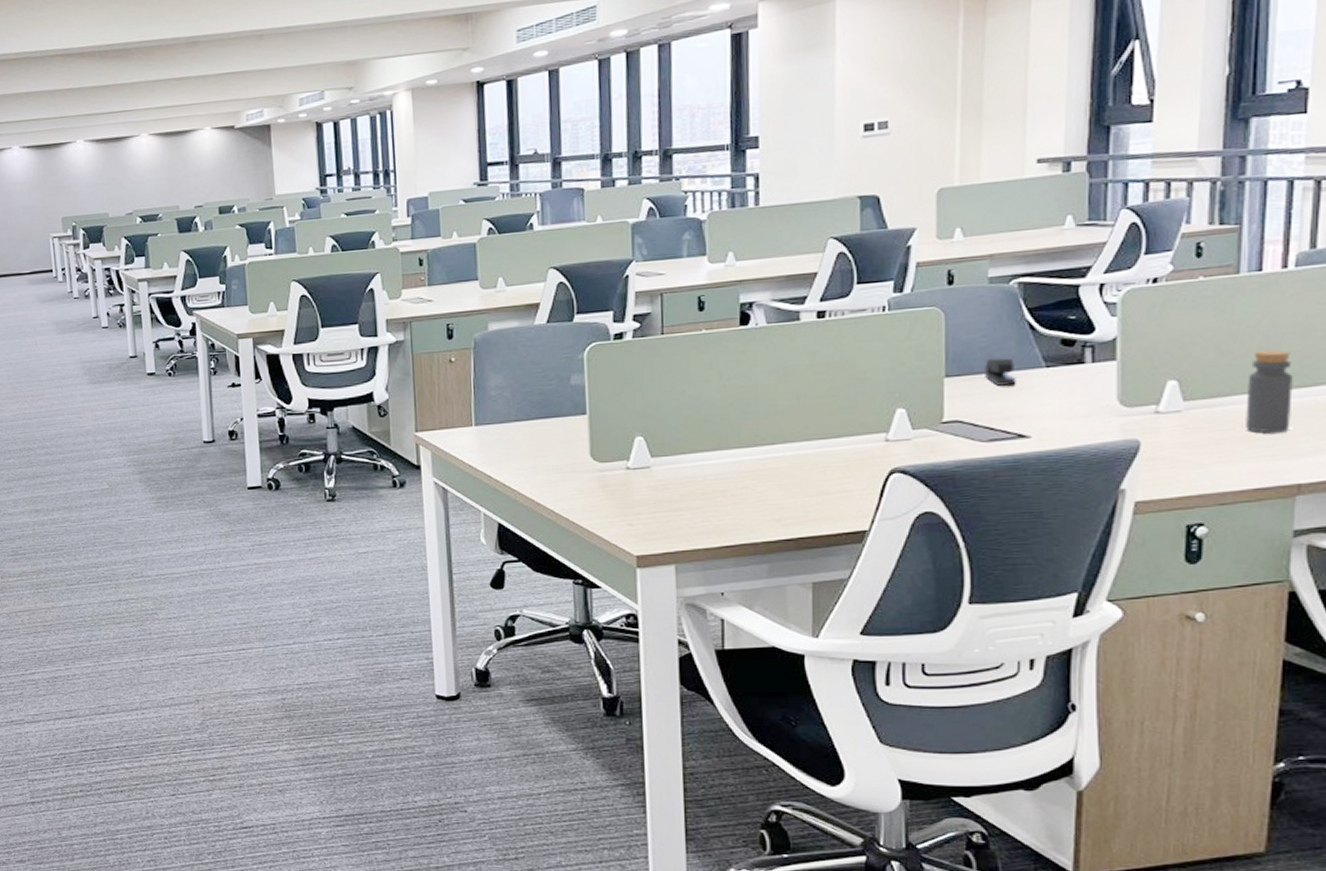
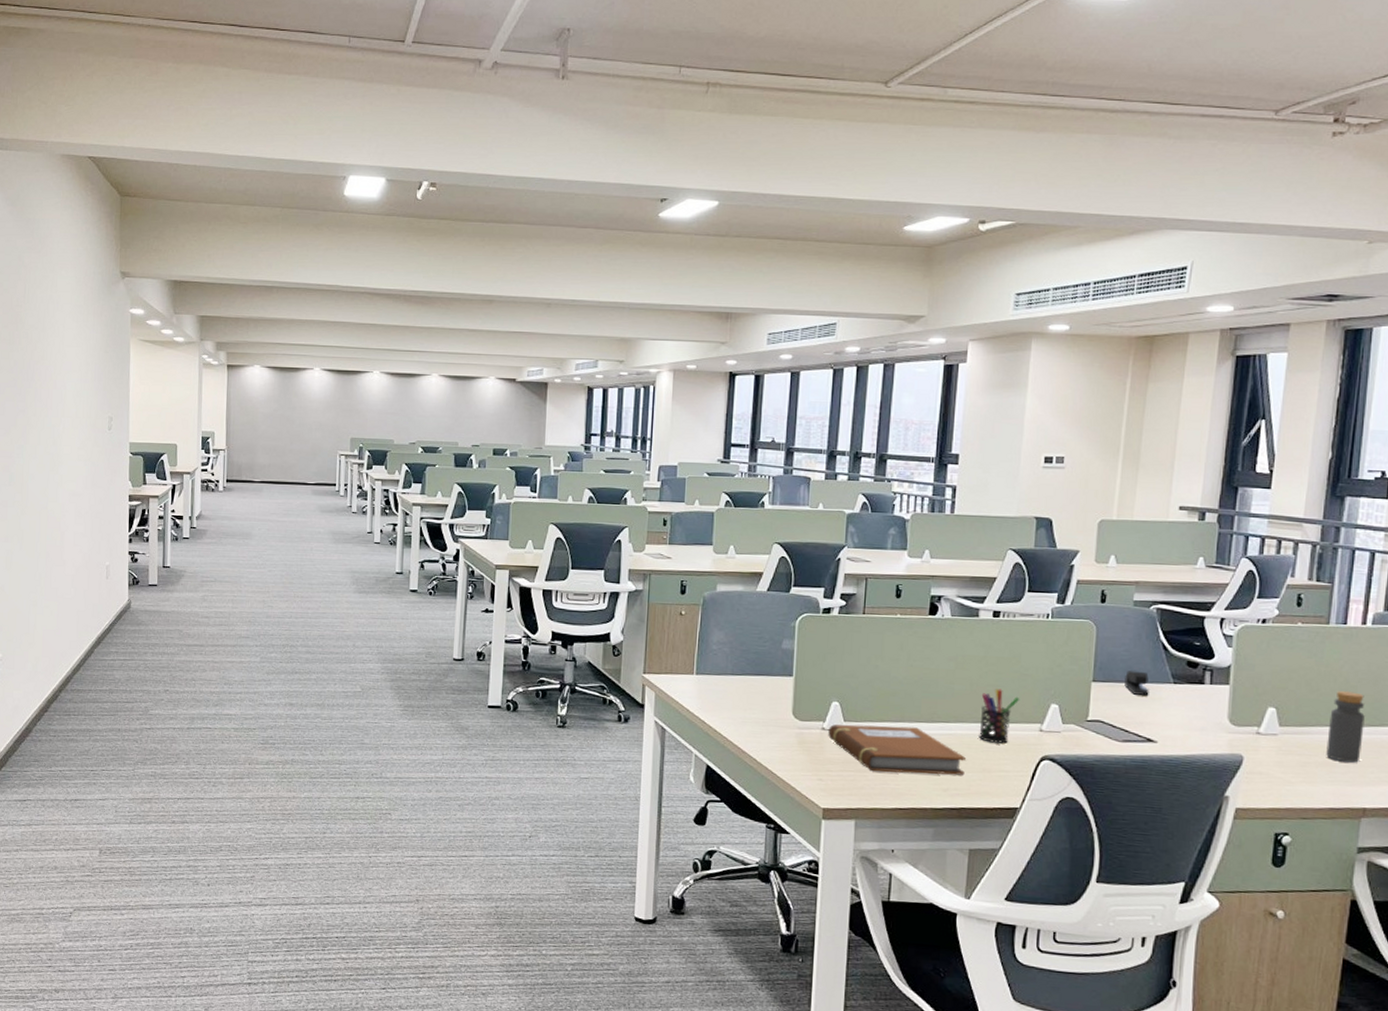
notebook: none [634,454,799,509] -> present [828,724,965,775]
pen holder: none [811,399,859,461] -> present [979,689,1020,744]

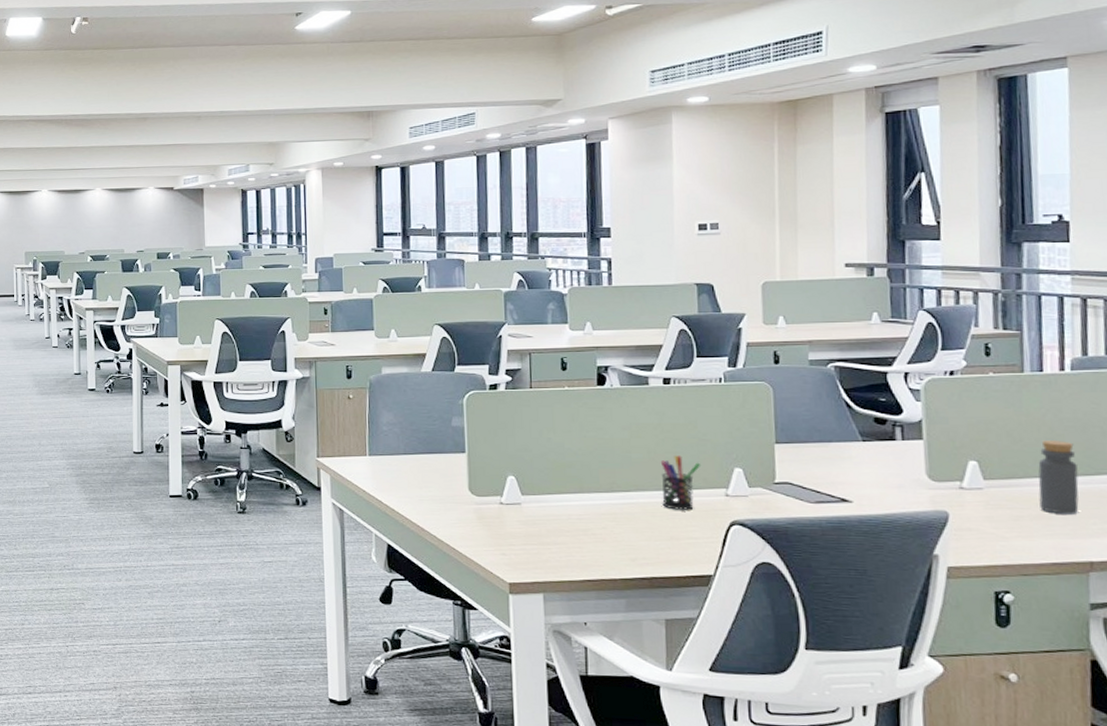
notebook: present [828,724,965,775] -> none [507,497,652,544]
stapler: present [1124,671,1149,695] -> none [809,430,838,455]

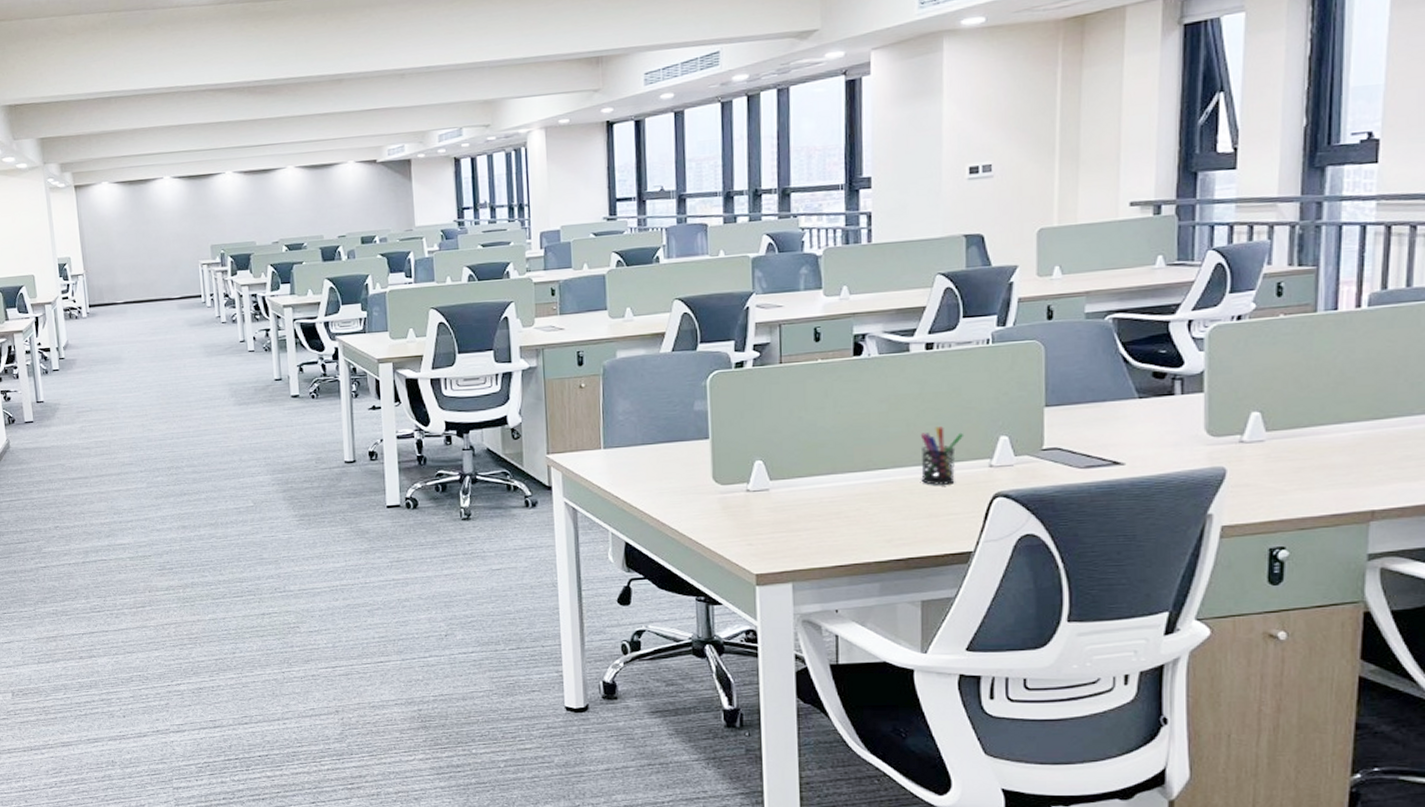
bottle: present [1038,440,1079,514] -> none [1323,384,1366,463]

